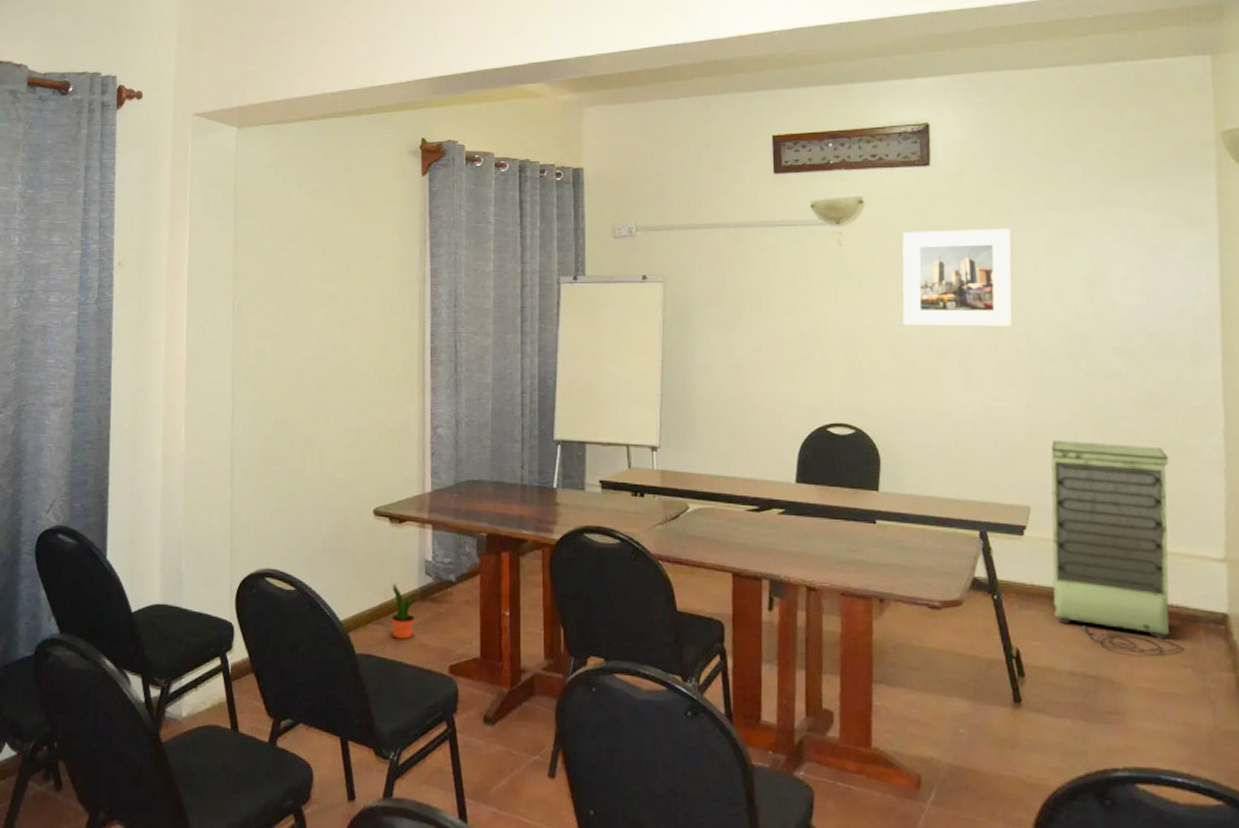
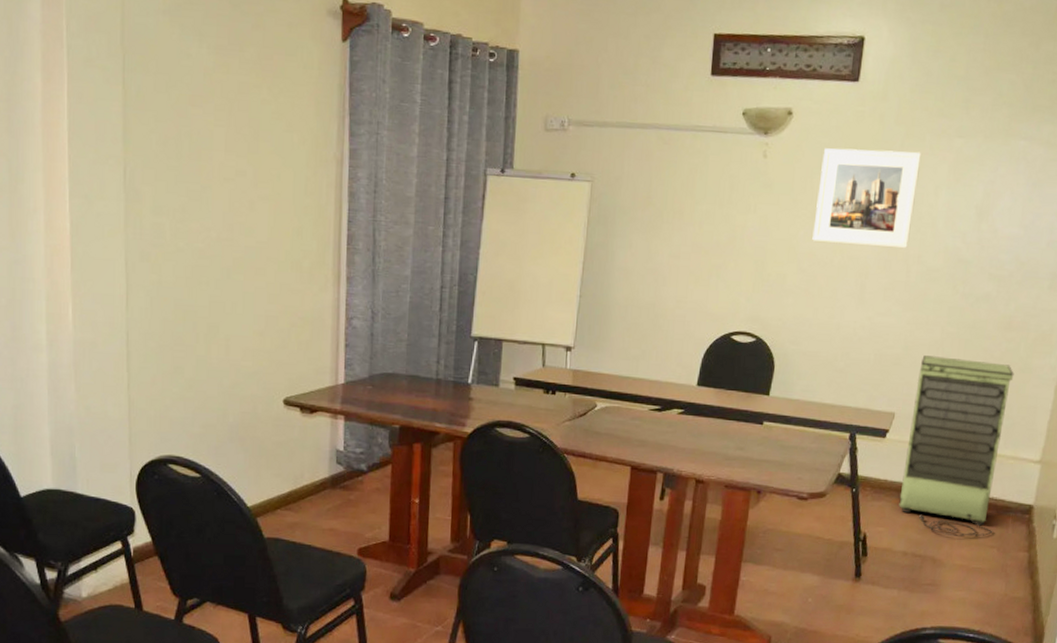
potted plant: present [391,583,417,639] -> none [300,471,327,524]

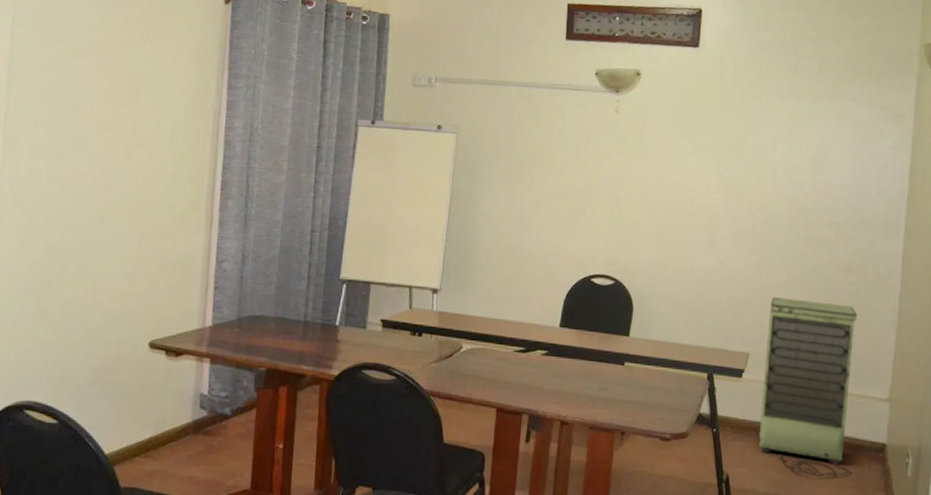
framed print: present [812,148,921,248] -> none [663,105,758,196]

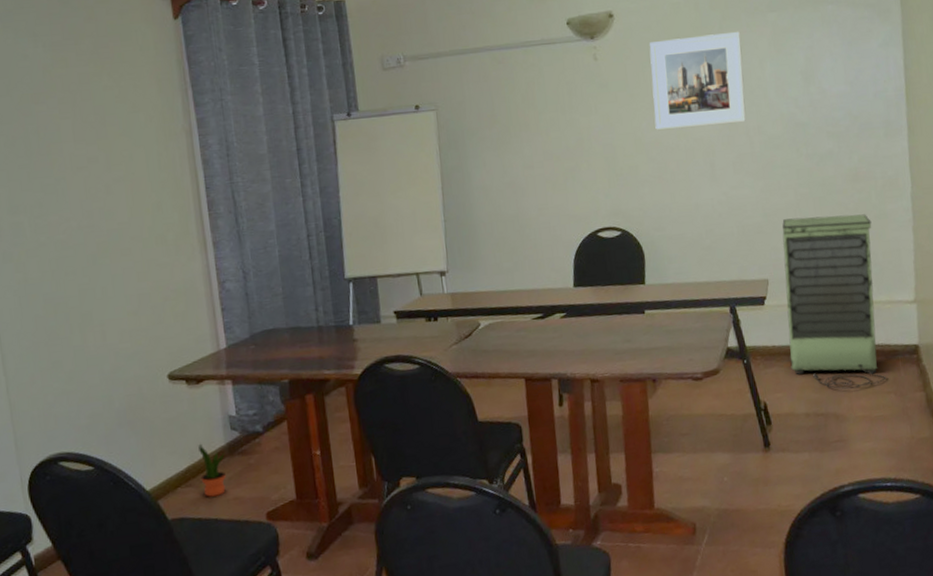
potted plant: none [160,416,189,472] -> present [198,443,226,497]
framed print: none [663,105,758,196] -> present [649,31,746,130]

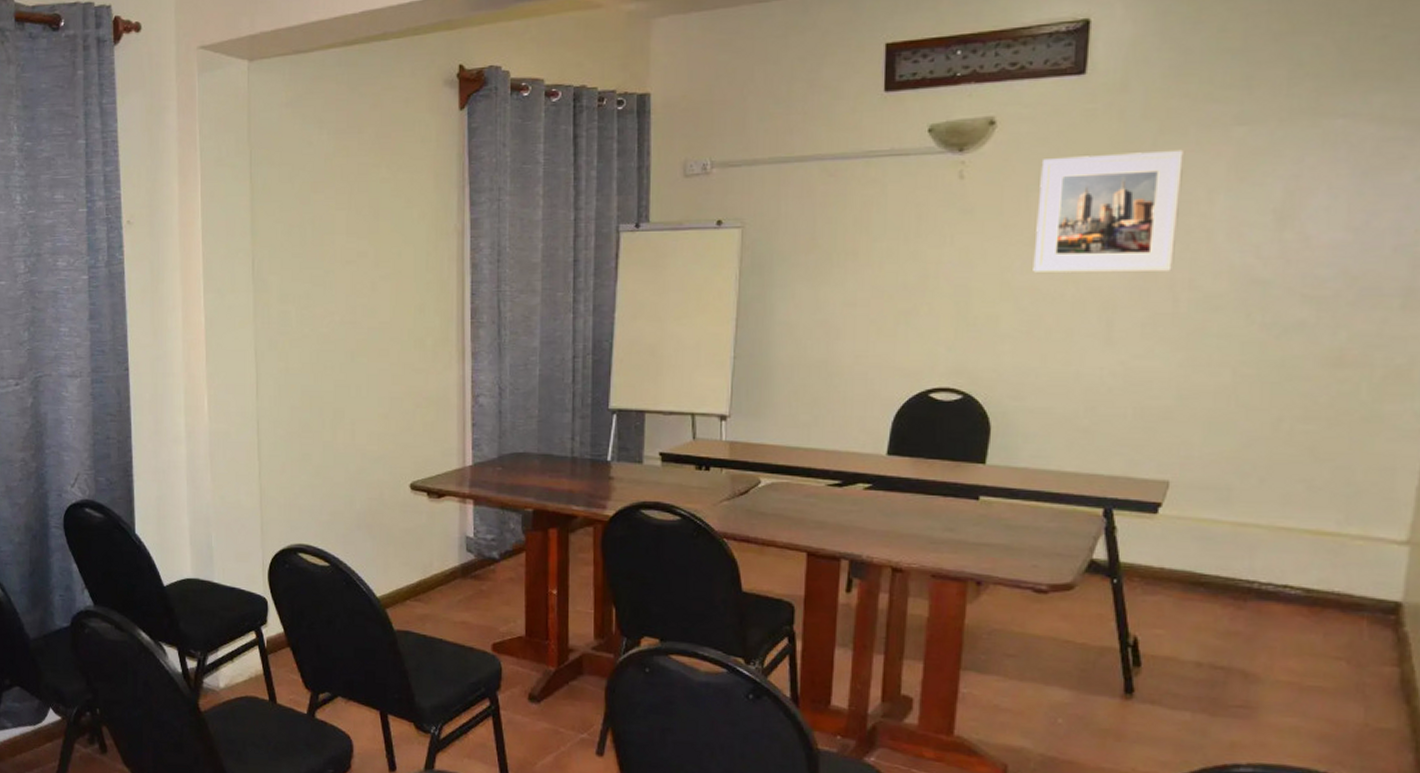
potted plant: present [198,443,226,497] -> none [430,559,457,616]
storage cabinet: present [782,214,887,390] -> none [1184,406,1354,644]

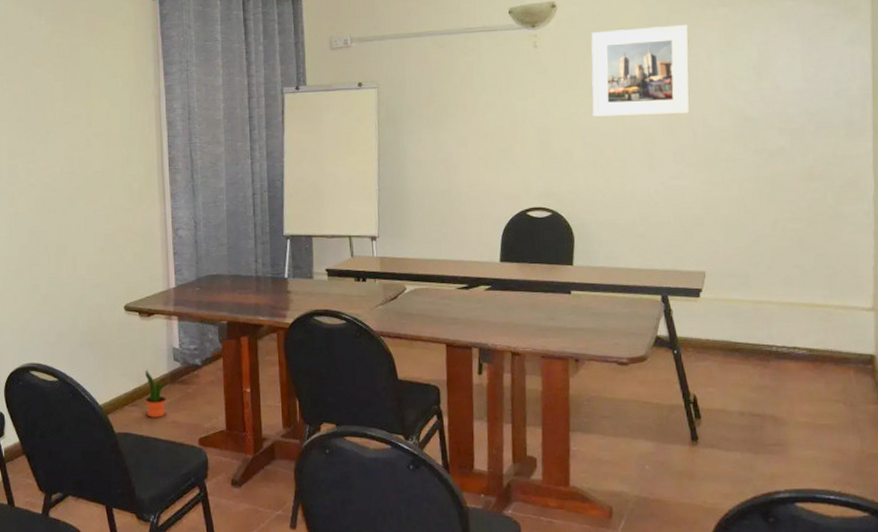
potted plant: none [430,559,457,616] -> present [145,369,167,418]

